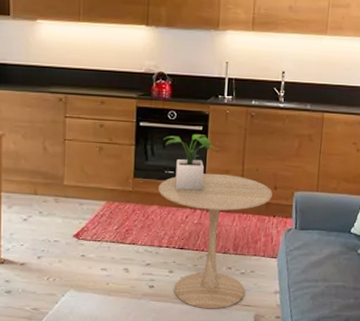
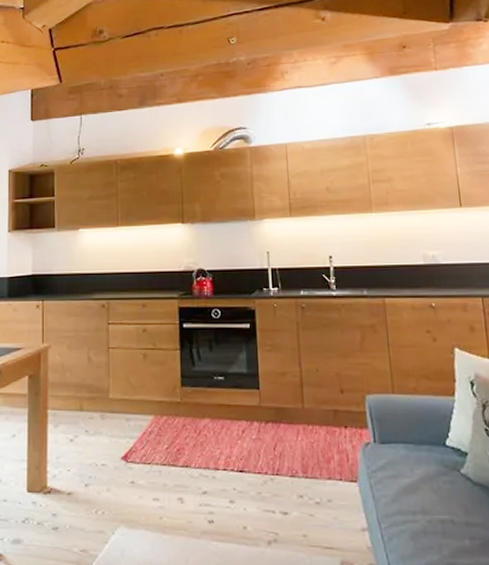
side table: present [158,173,272,309] -> none [209,377,340,553]
potted plant: present [162,134,216,191] -> none [208,333,267,399]

